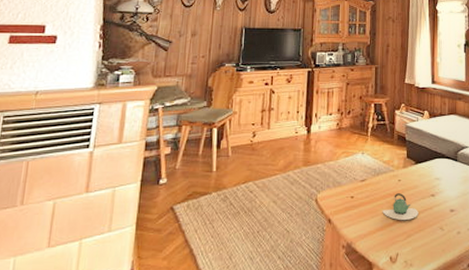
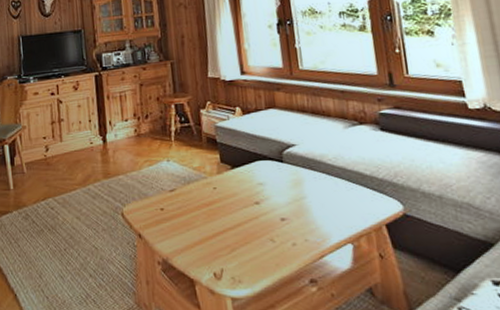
teapot: present [382,193,419,221] -> none [198,202,242,233]

